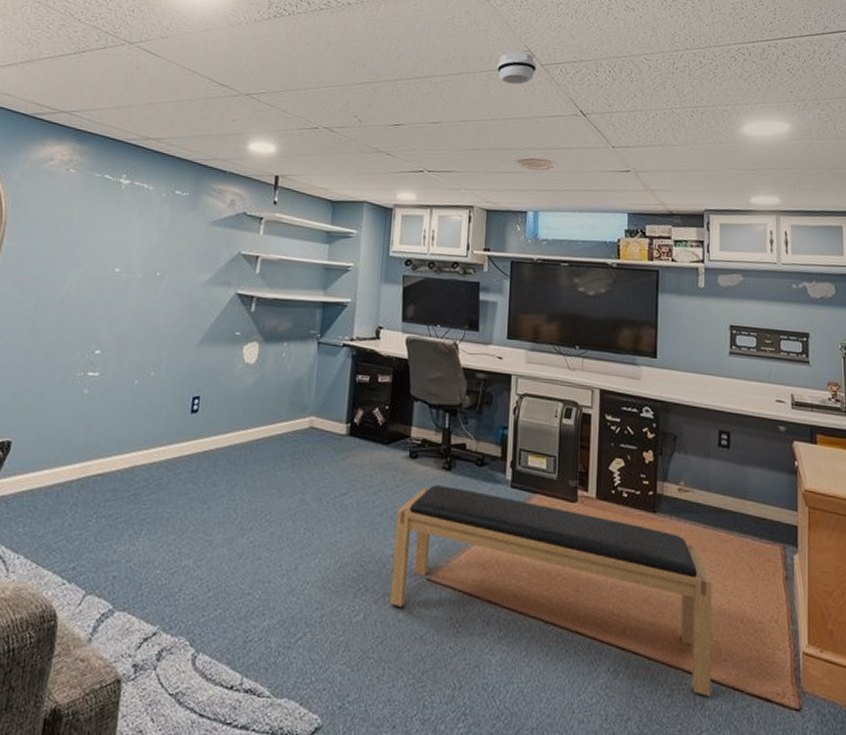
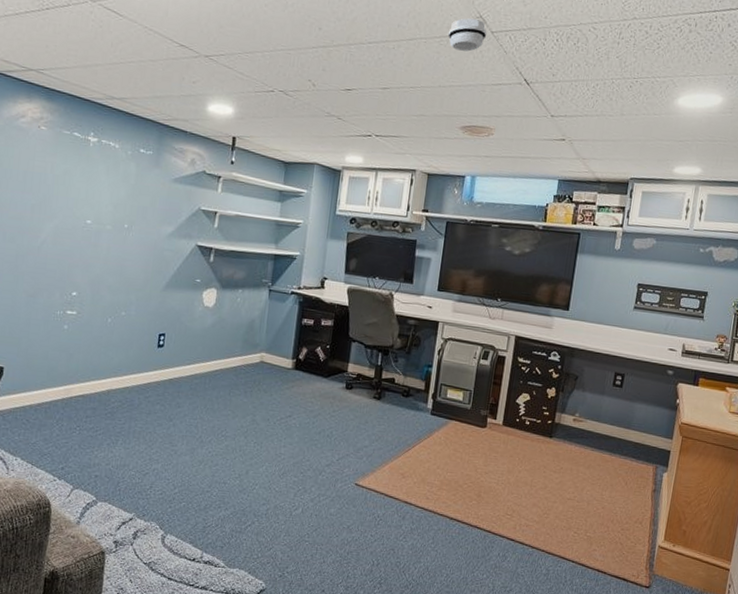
bench: present [390,485,712,697] -> none [323,411,592,576]

